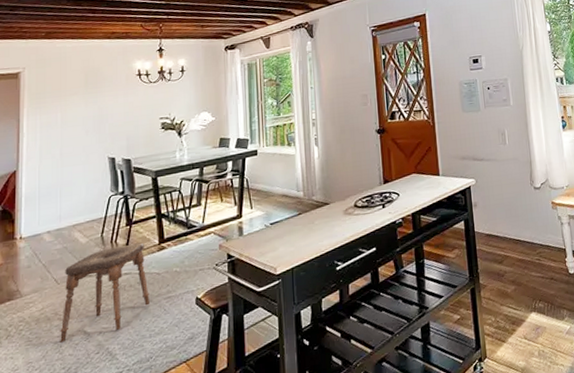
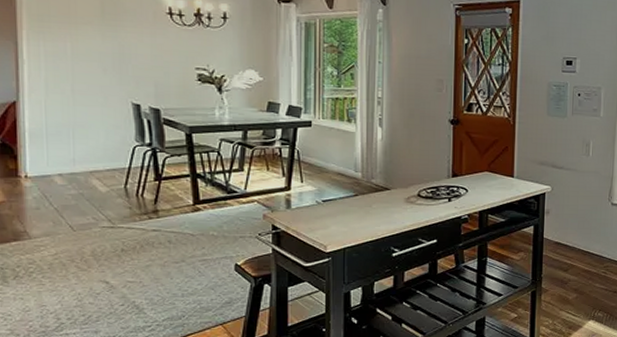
stool: present [60,242,150,342] -> none [78,200,182,290]

